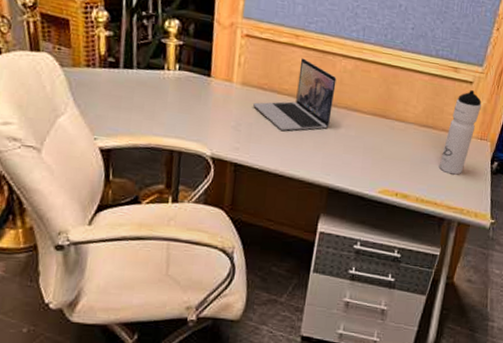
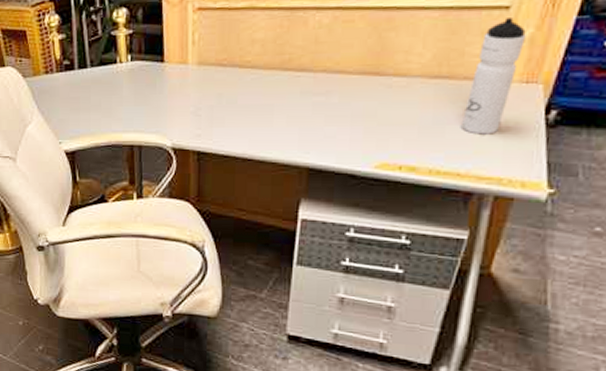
laptop: present [252,58,337,131] -> none [211,21,310,108]

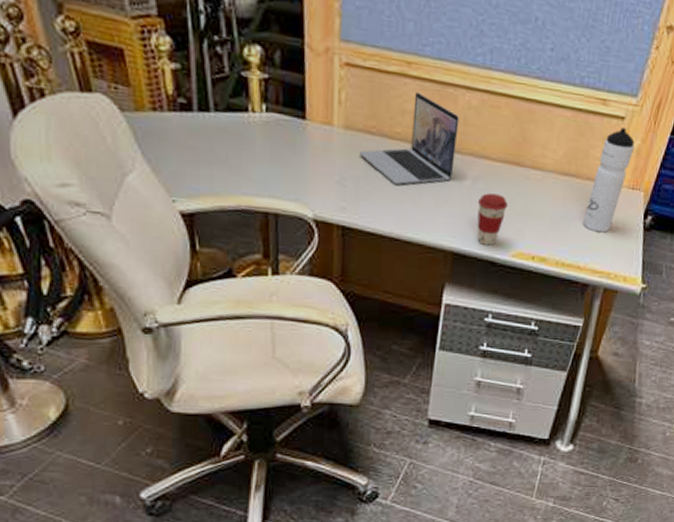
laptop: none [211,21,310,108] -> present [358,92,459,185]
coffee cup: none [332,106,367,158] -> present [477,193,508,246]

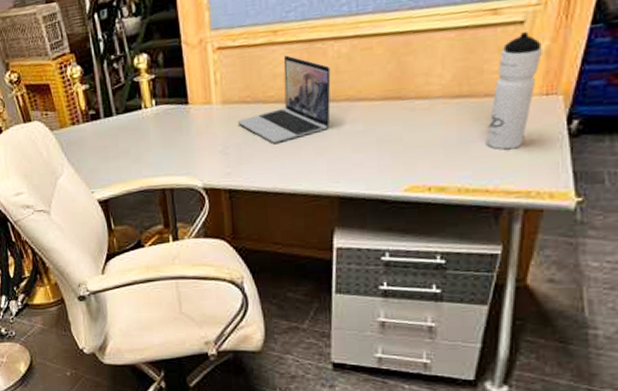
coffee cup: present [477,193,508,246] -> none [359,132,393,185]

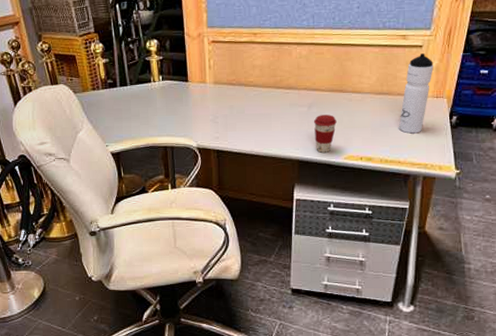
laptop: present [237,55,331,143] -> none [225,52,294,117]
coffee cup: none [359,132,393,185] -> present [313,115,337,153]

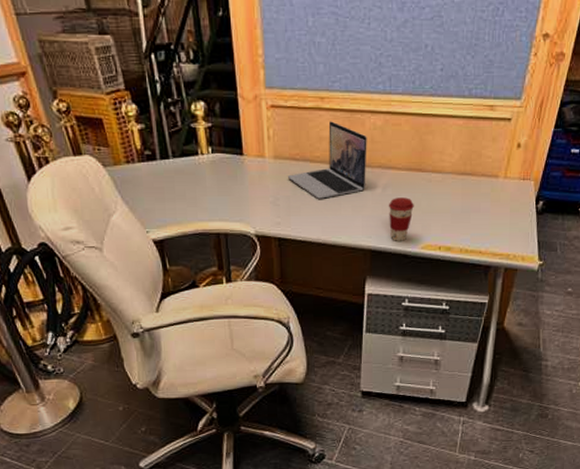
laptop: none [225,52,294,117] -> present [287,121,367,199]
water bottle: present [398,53,434,134] -> none [480,128,522,220]

